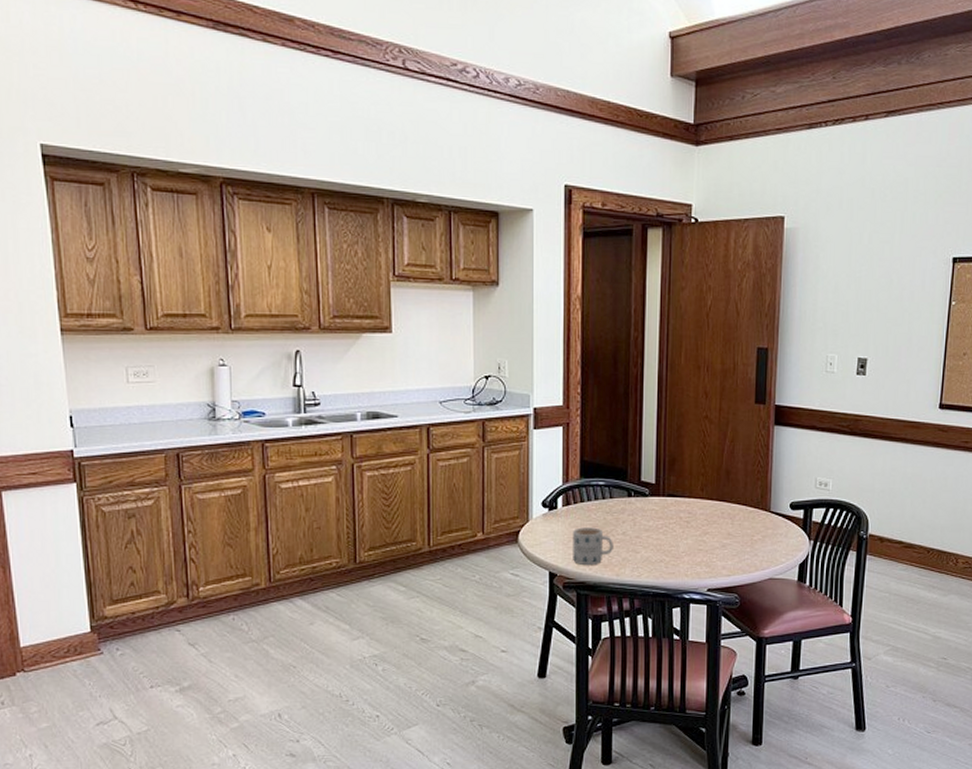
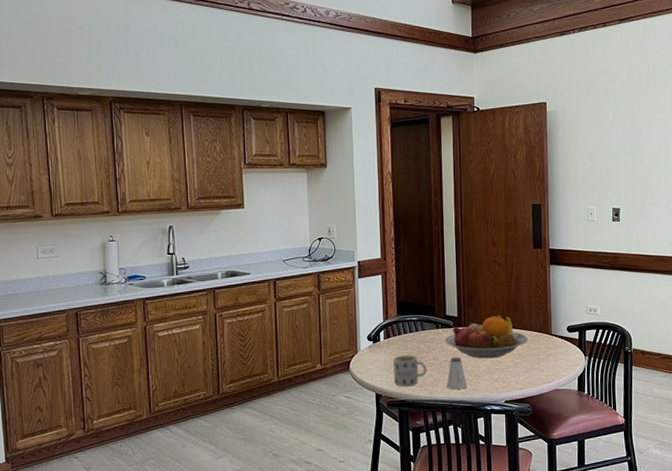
saltshaker: none [636,533,663,572] -> present [446,357,467,390]
fruit bowl: none [637,484,741,537] -> present [444,315,528,359]

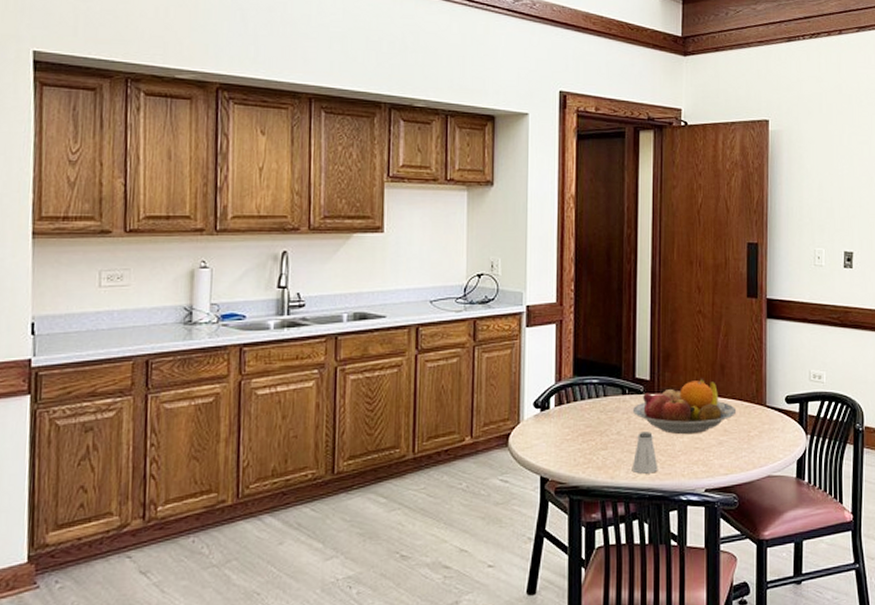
mug: present [393,355,427,386] -> none [565,427,608,468]

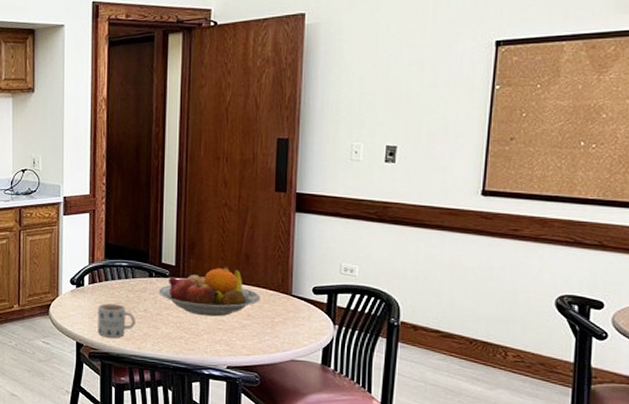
mug: none [565,427,608,468] -> present [98,303,135,338]
saltshaker: present [632,432,658,474] -> none [157,311,182,348]

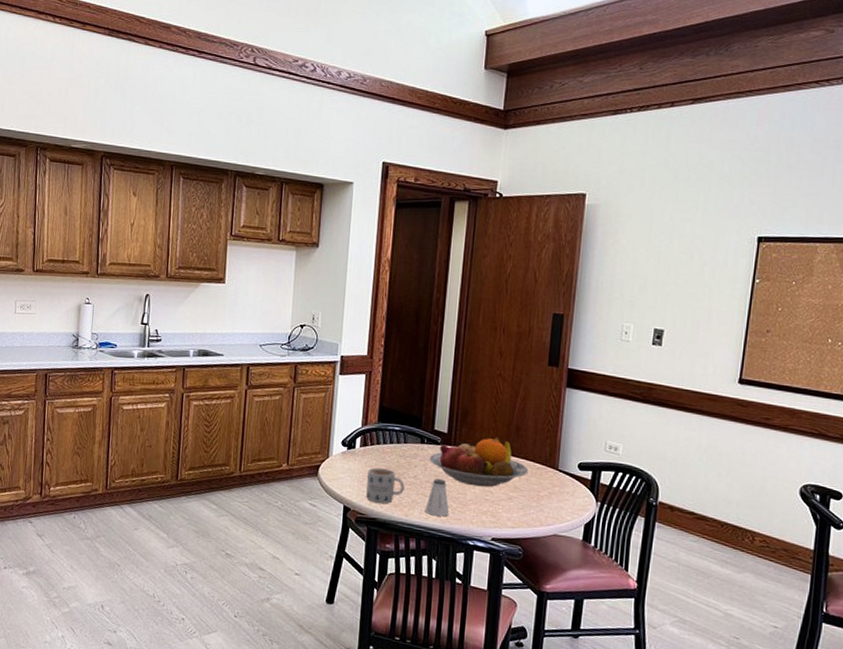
saltshaker: none [157,311,182,348] -> present [424,478,450,517]

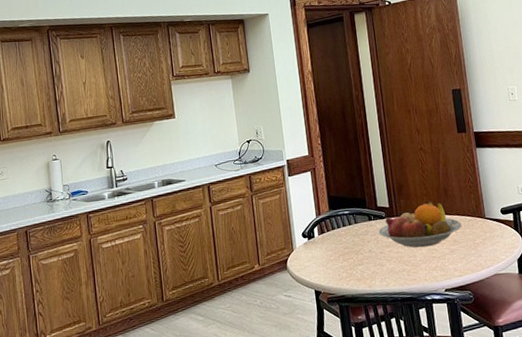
mug: present [366,467,405,503] -> none [329,249,364,282]
saltshaker: present [424,478,450,517] -> none [384,247,406,282]

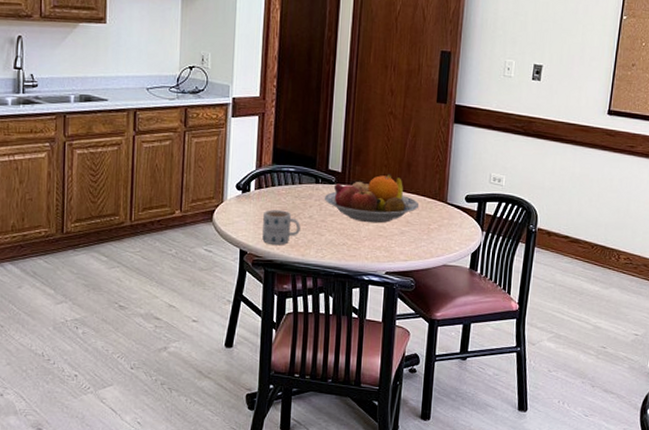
mug: none [329,249,364,282] -> present [262,210,300,245]

